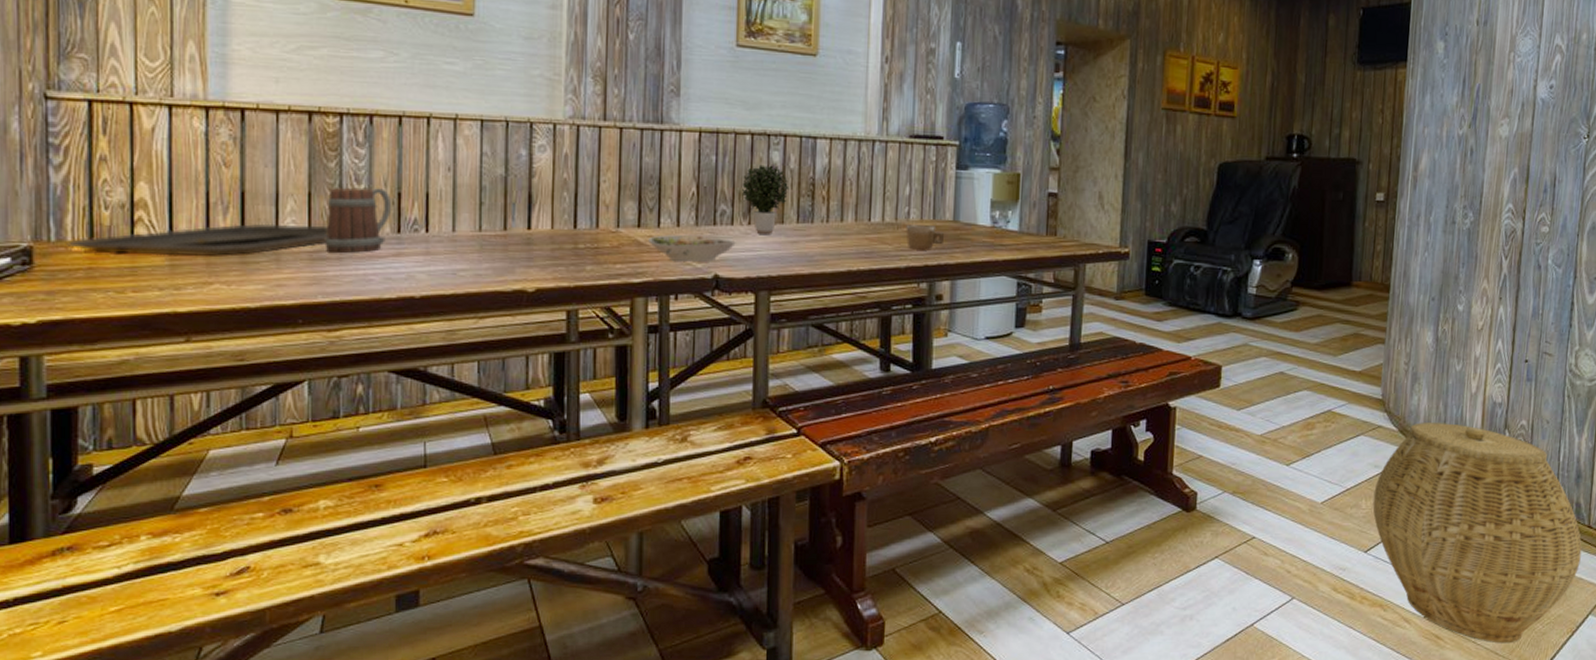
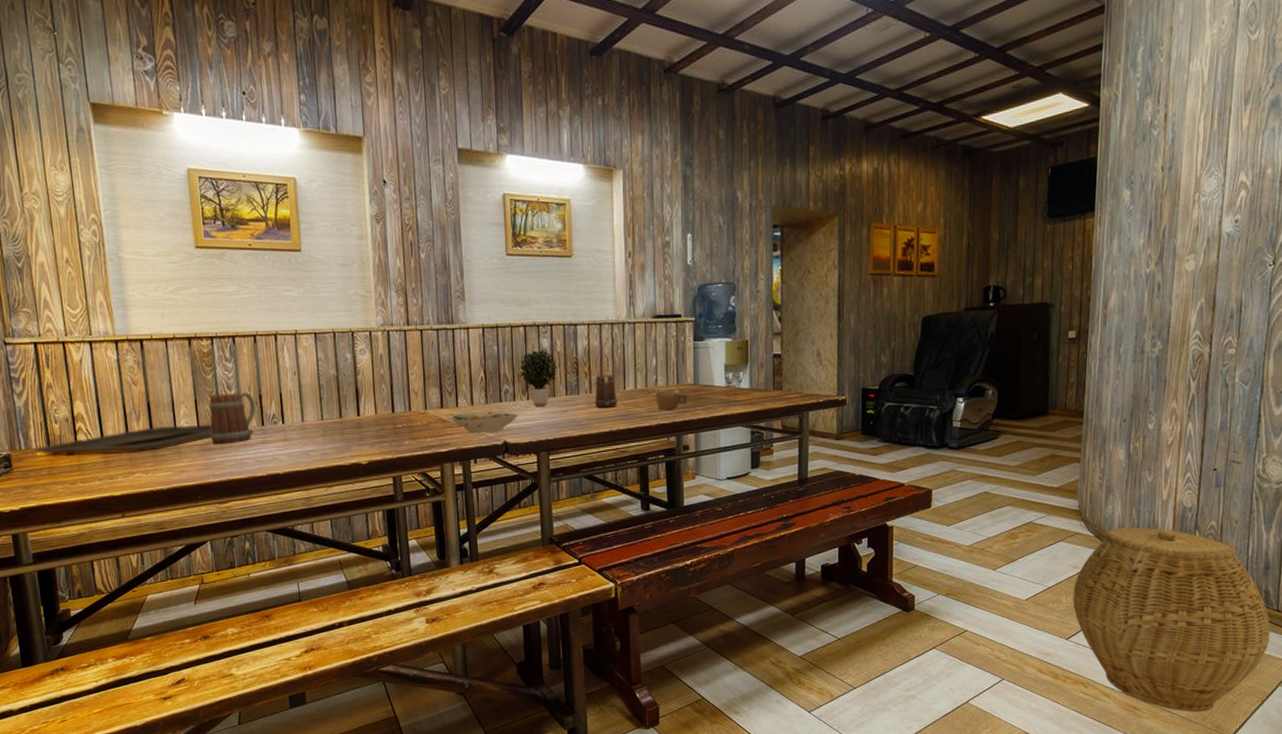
beer mug: none [831,201,860,242] -> present [594,374,617,408]

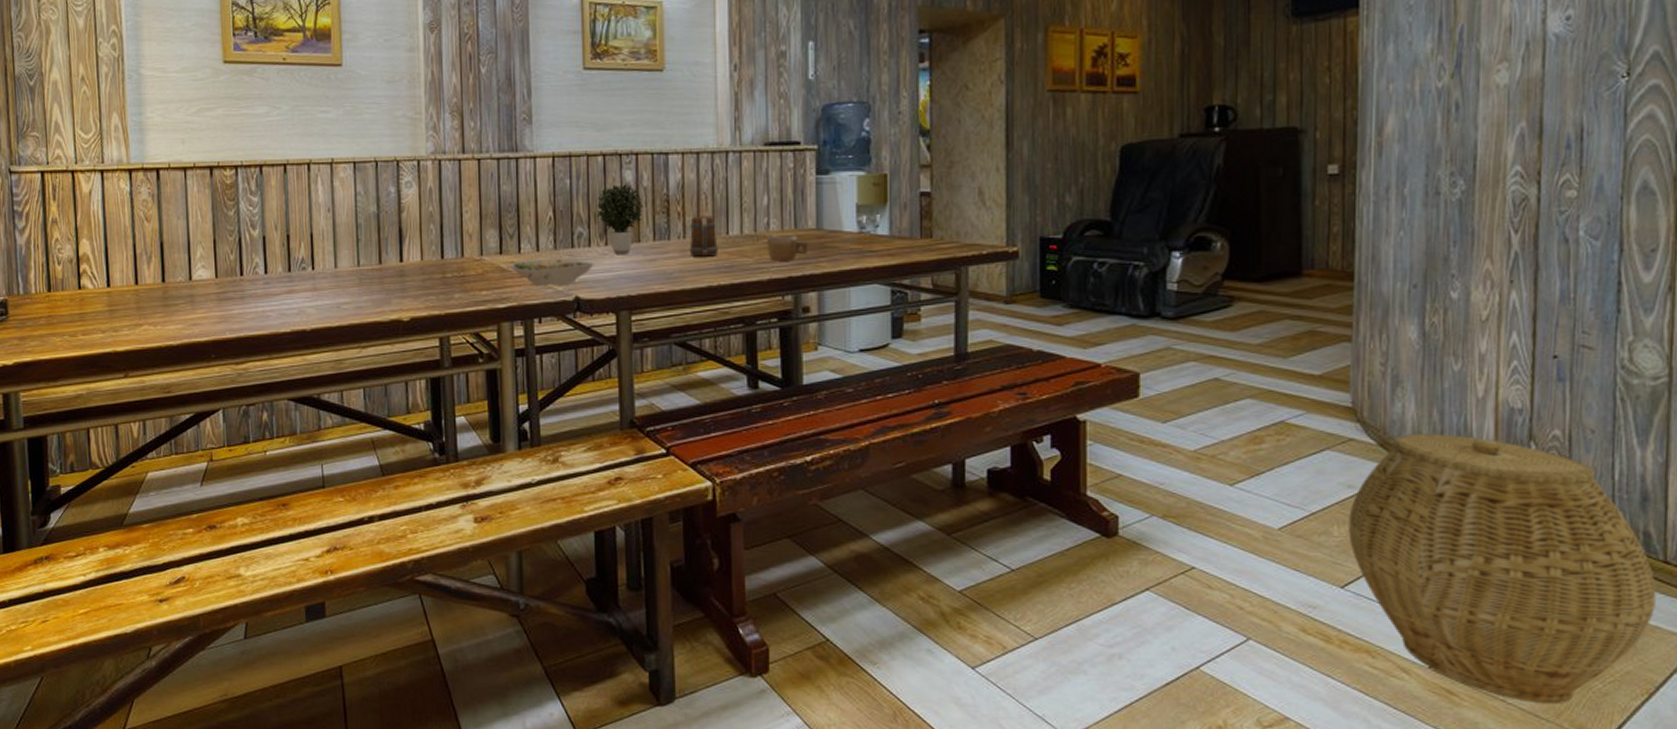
tray: present [33,425,212,455] -> none [31,269,232,303]
beer mug: present [209,392,256,445] -> none [229,232,282,294]

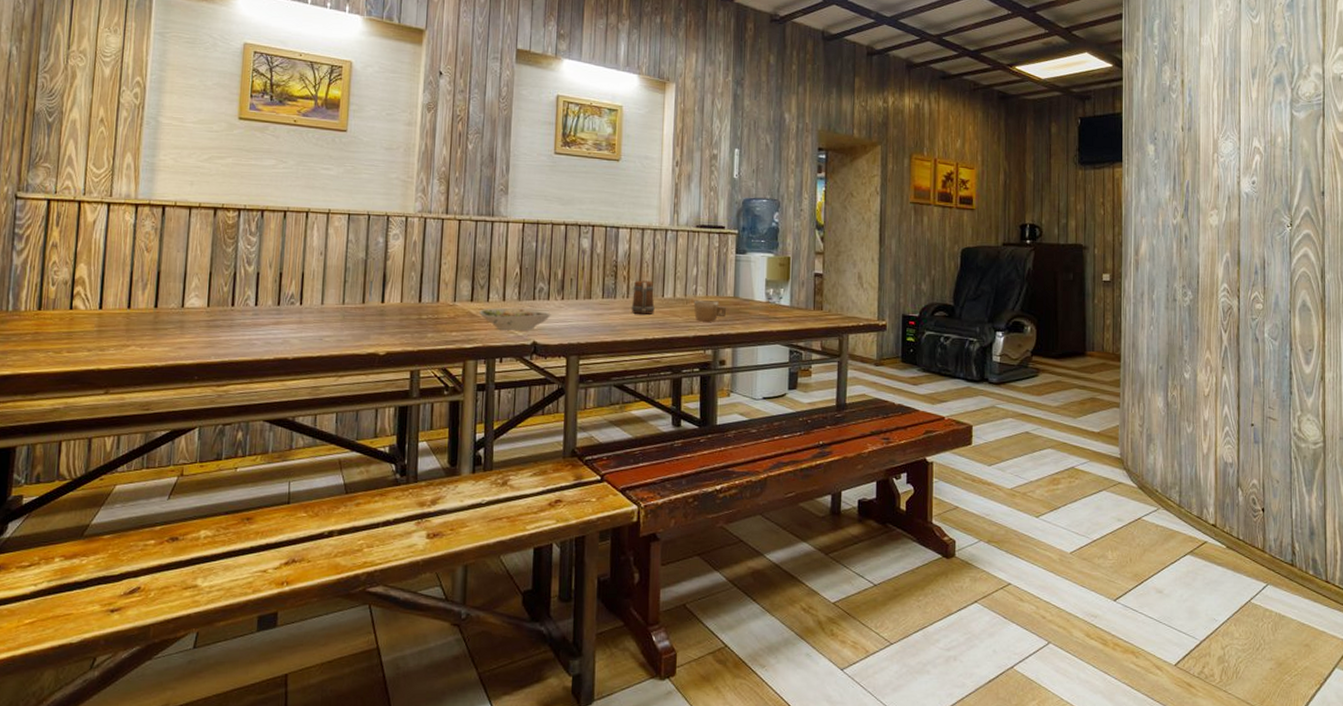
potted plant: present [597,184,644,254] -> none [557,250,596,308]
woven basket: present [1348,434,1656,704] -> none [1118,480,1322,694]

